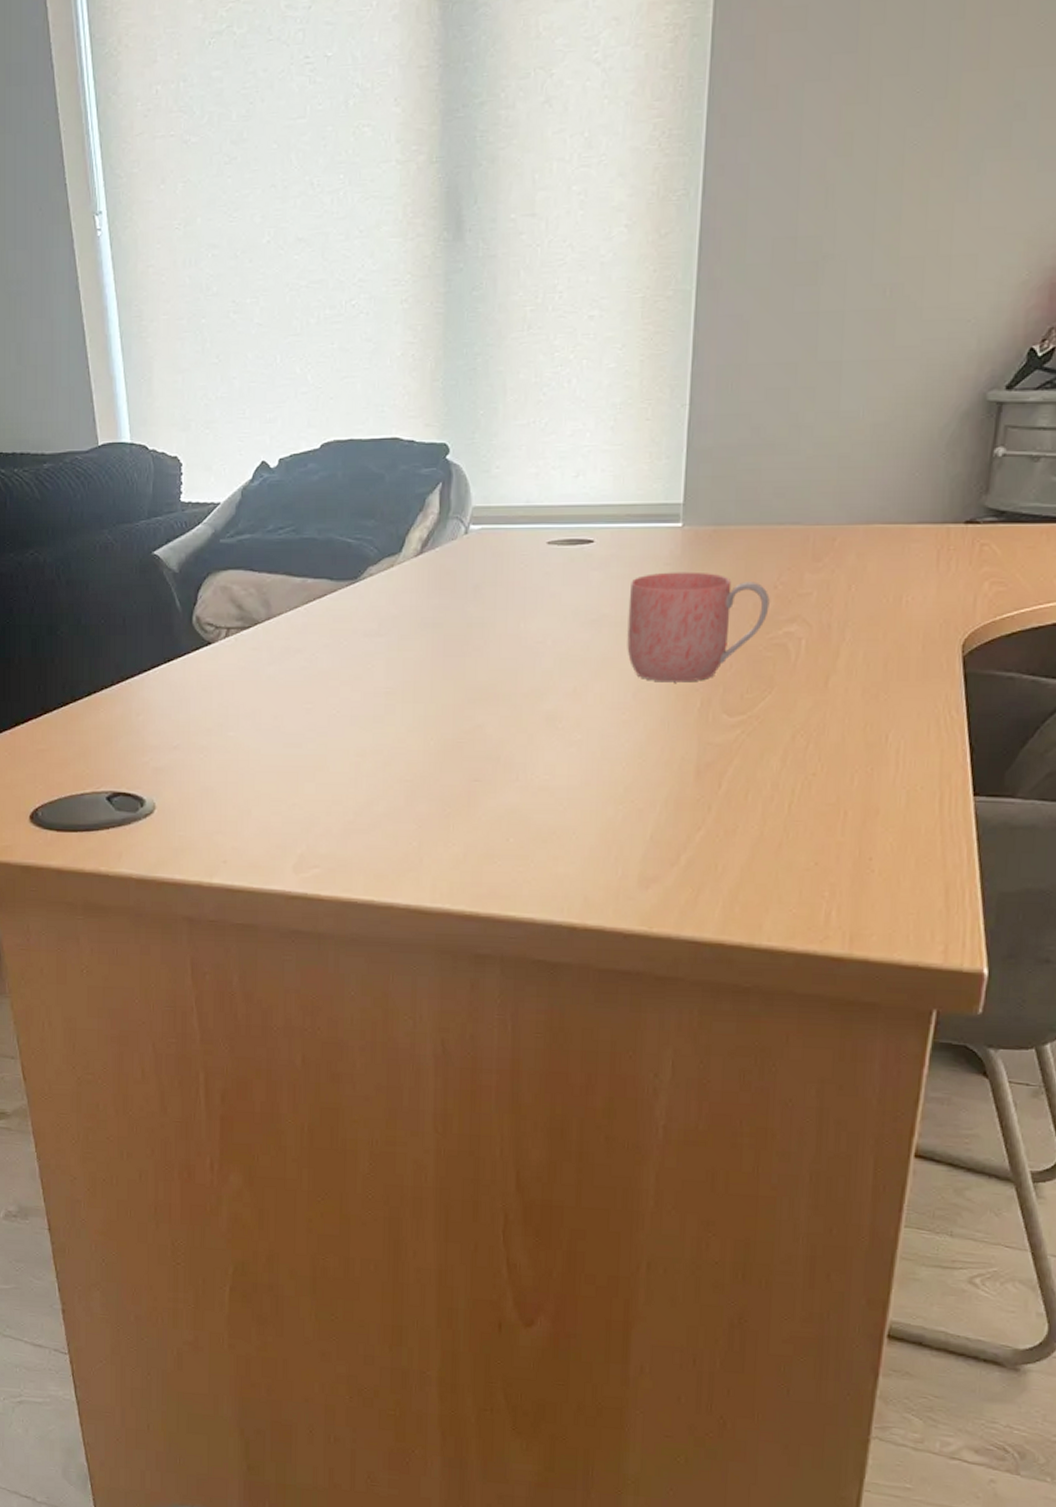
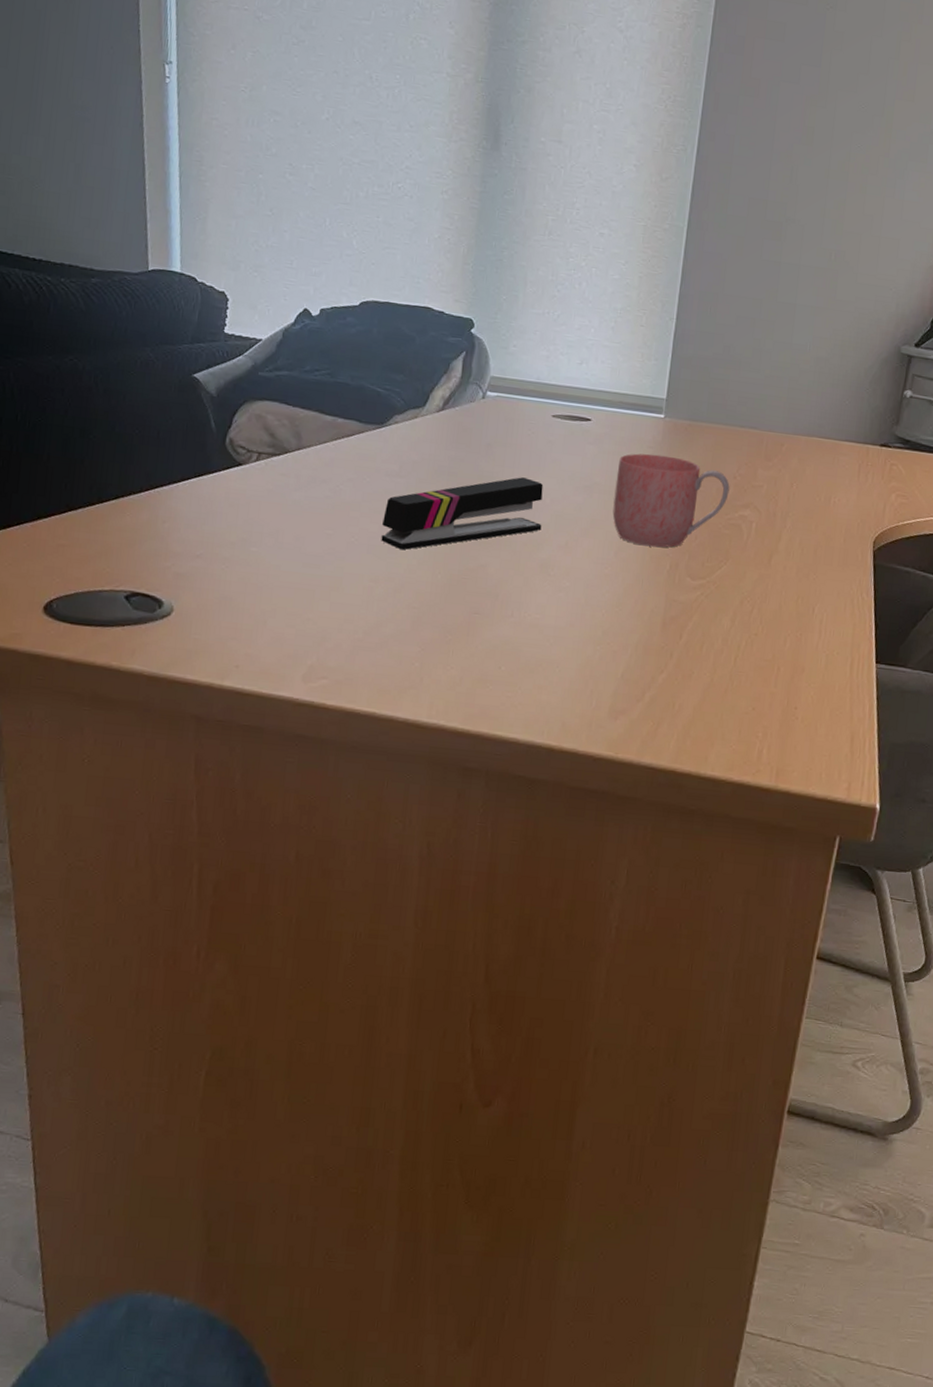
stapler: none [364,619,544,716] -> present [381,477,544,550]

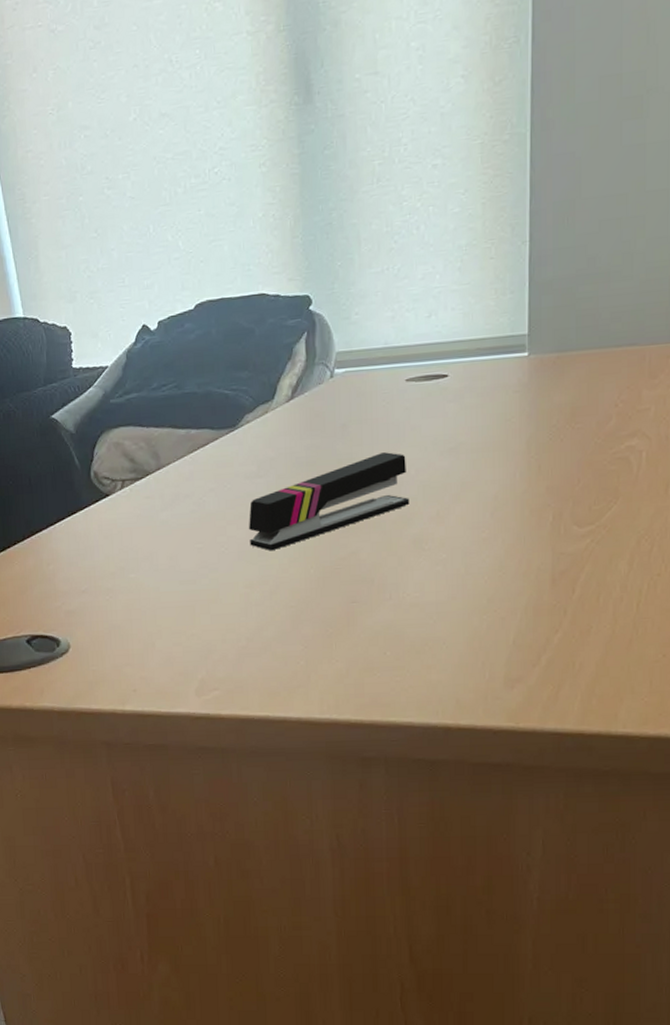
mug: present [612,453,730,548] -> none [483,396,611,501]

